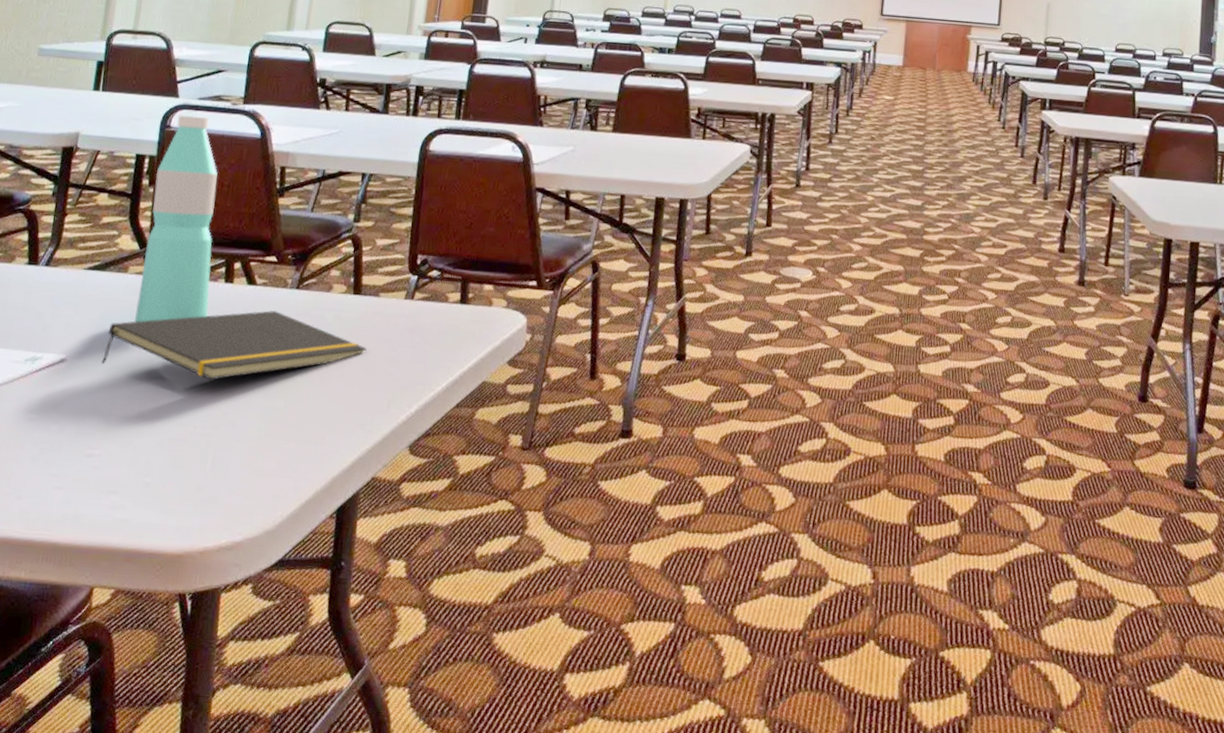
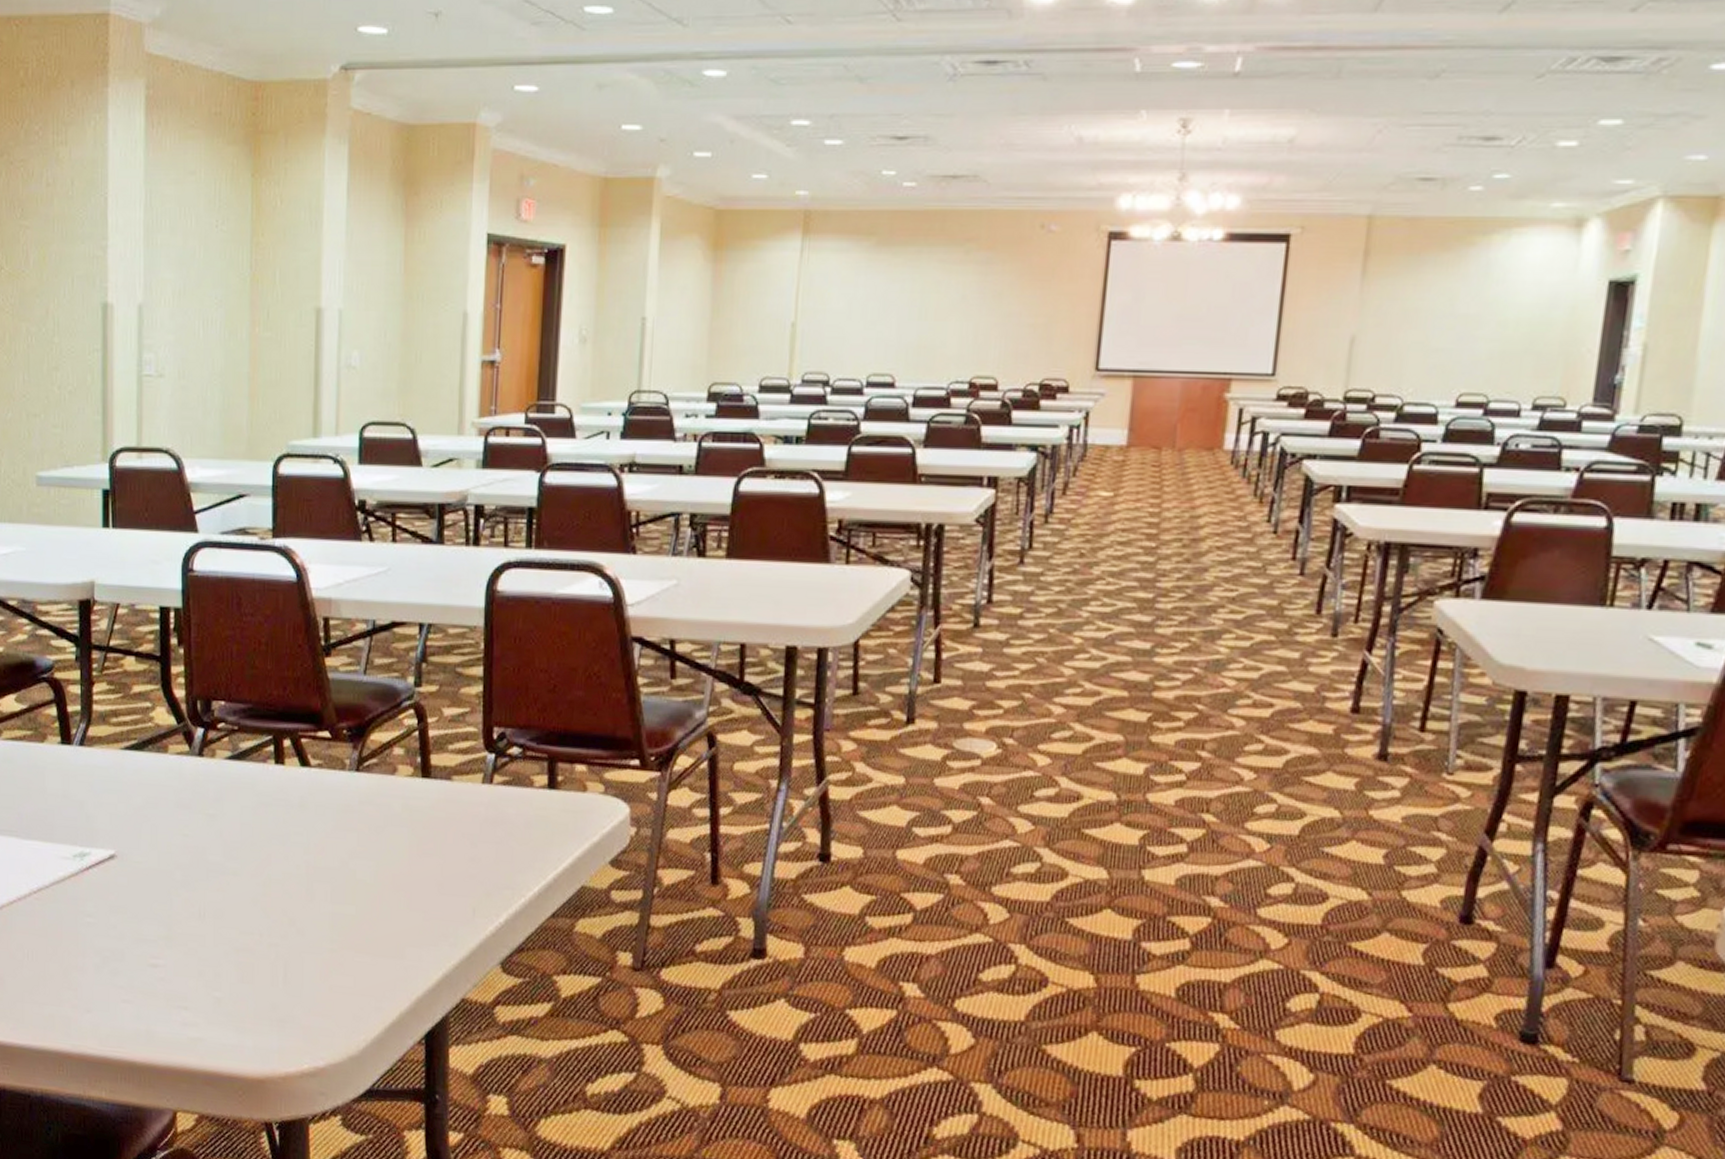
notepad: present [101,310,367,380] -> none [153,798,443,881]
water bottle: present [135,115,218,323] -> none [181,555,261,812]

